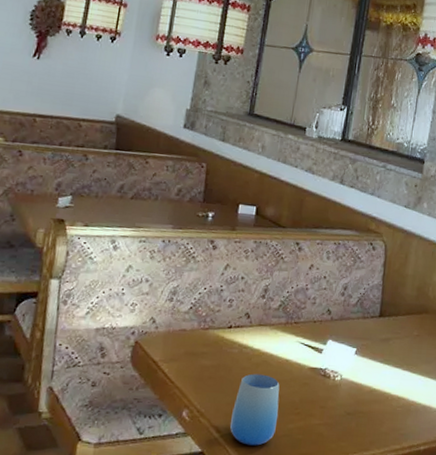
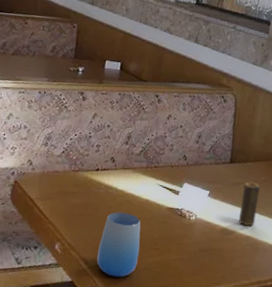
candle: none [388,337,412,386] -> present [238,182,260,227]

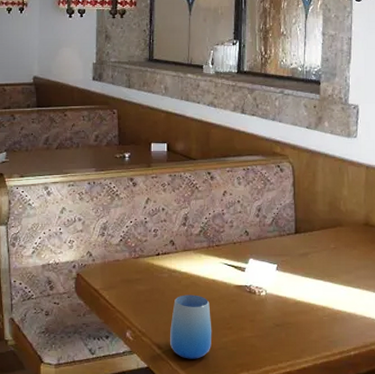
candle: present [238,182,260,227] -> none [311,251,330,297]

